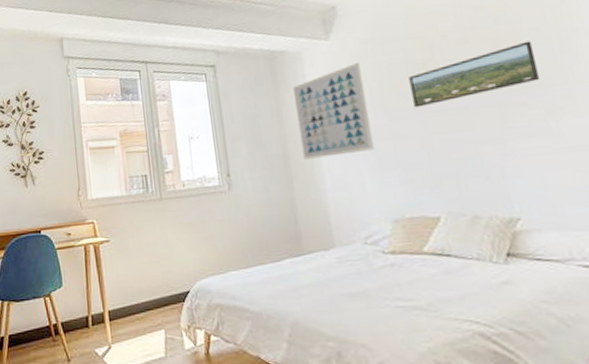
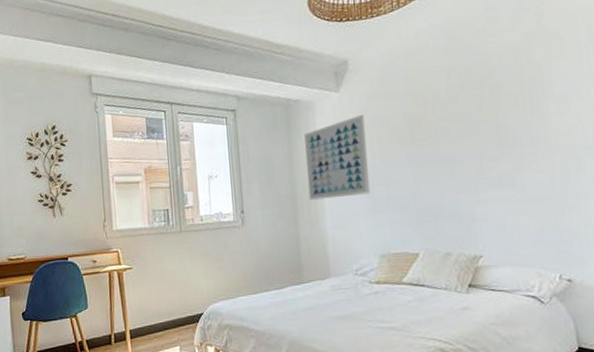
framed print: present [409,41,541,108] -> none [405,103,512,158]

